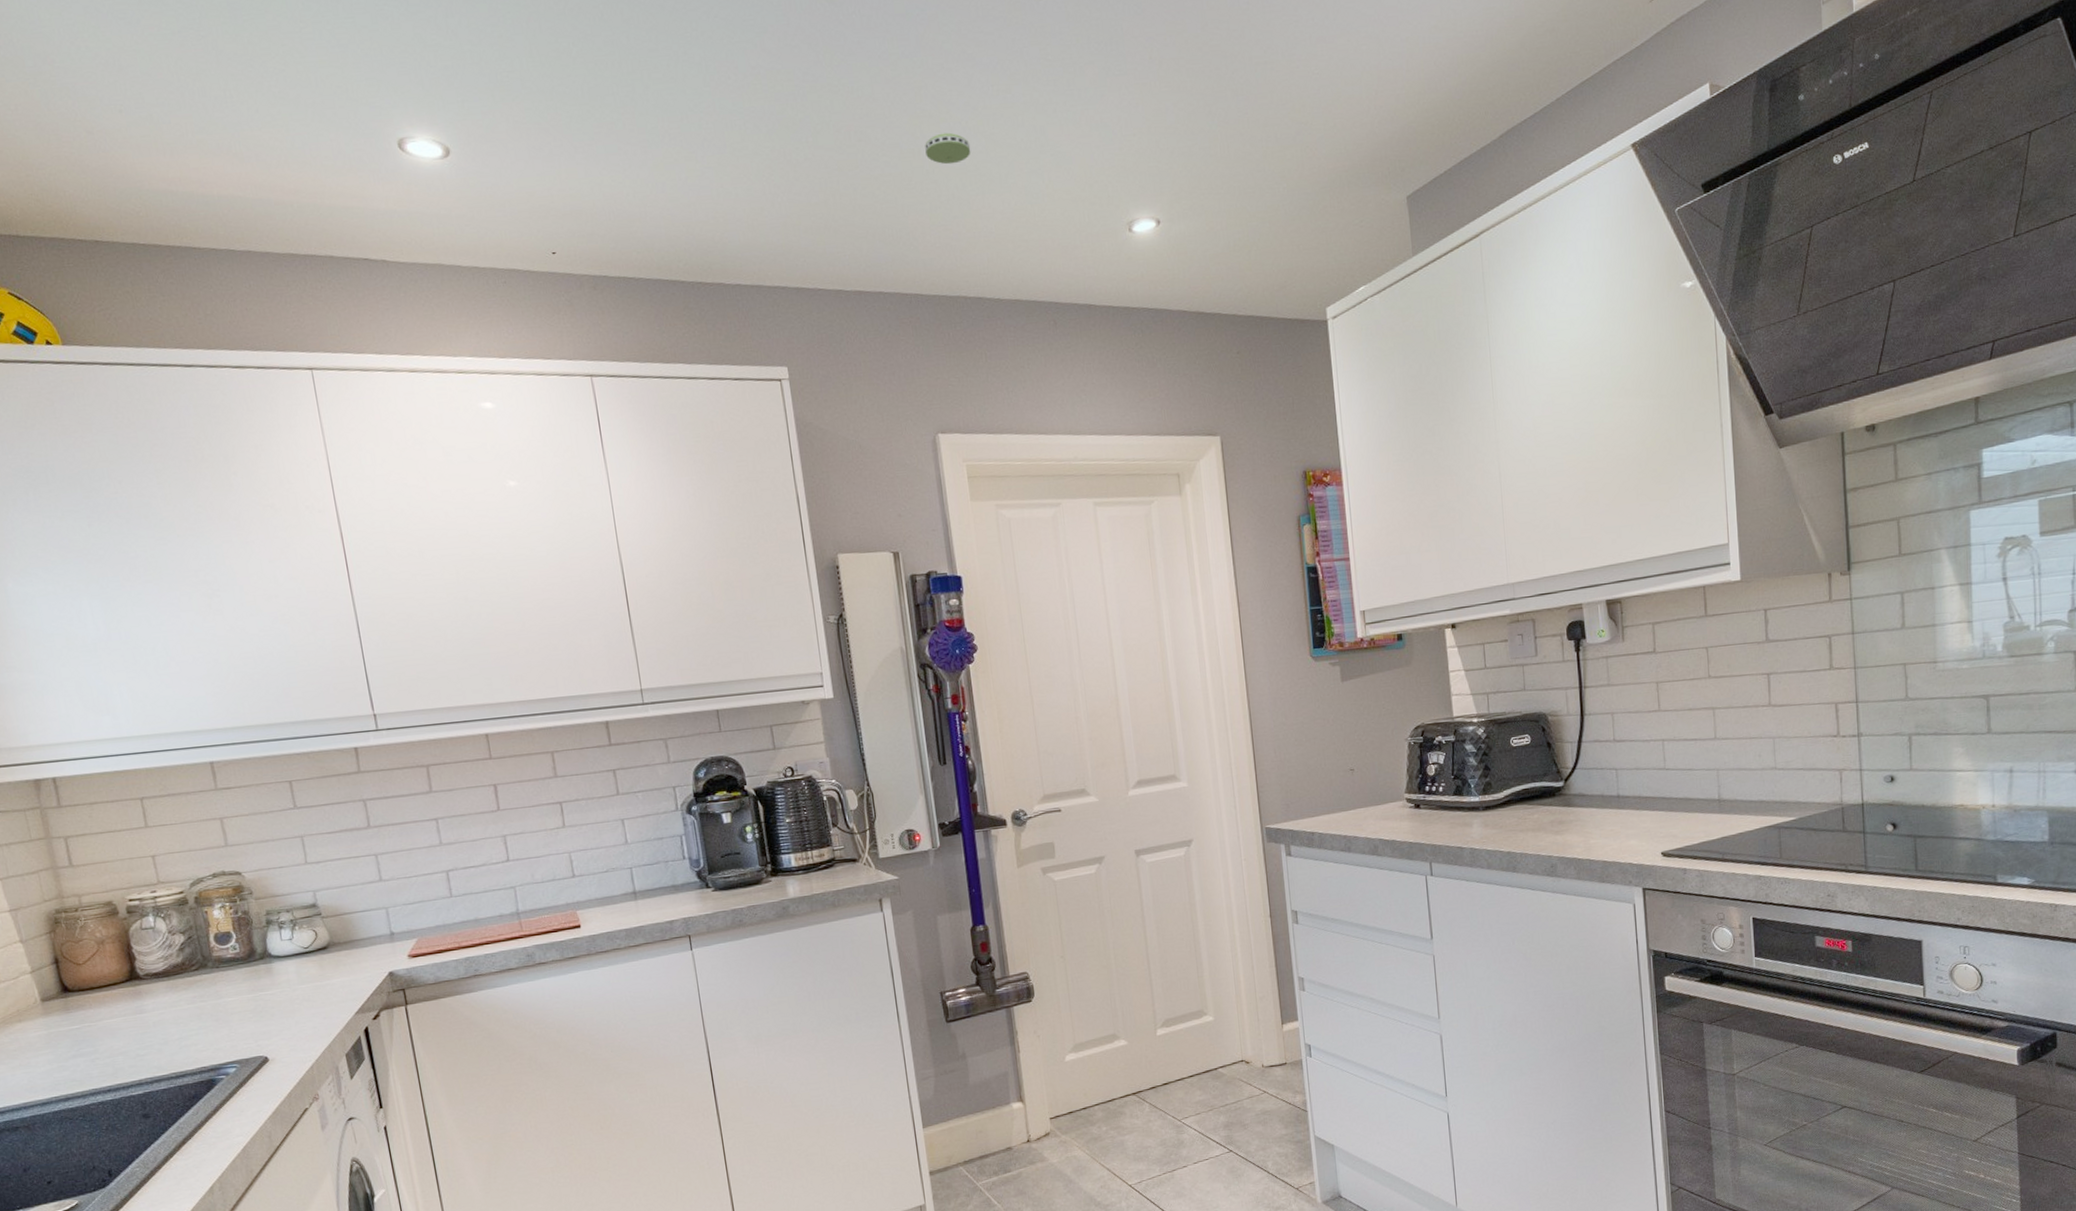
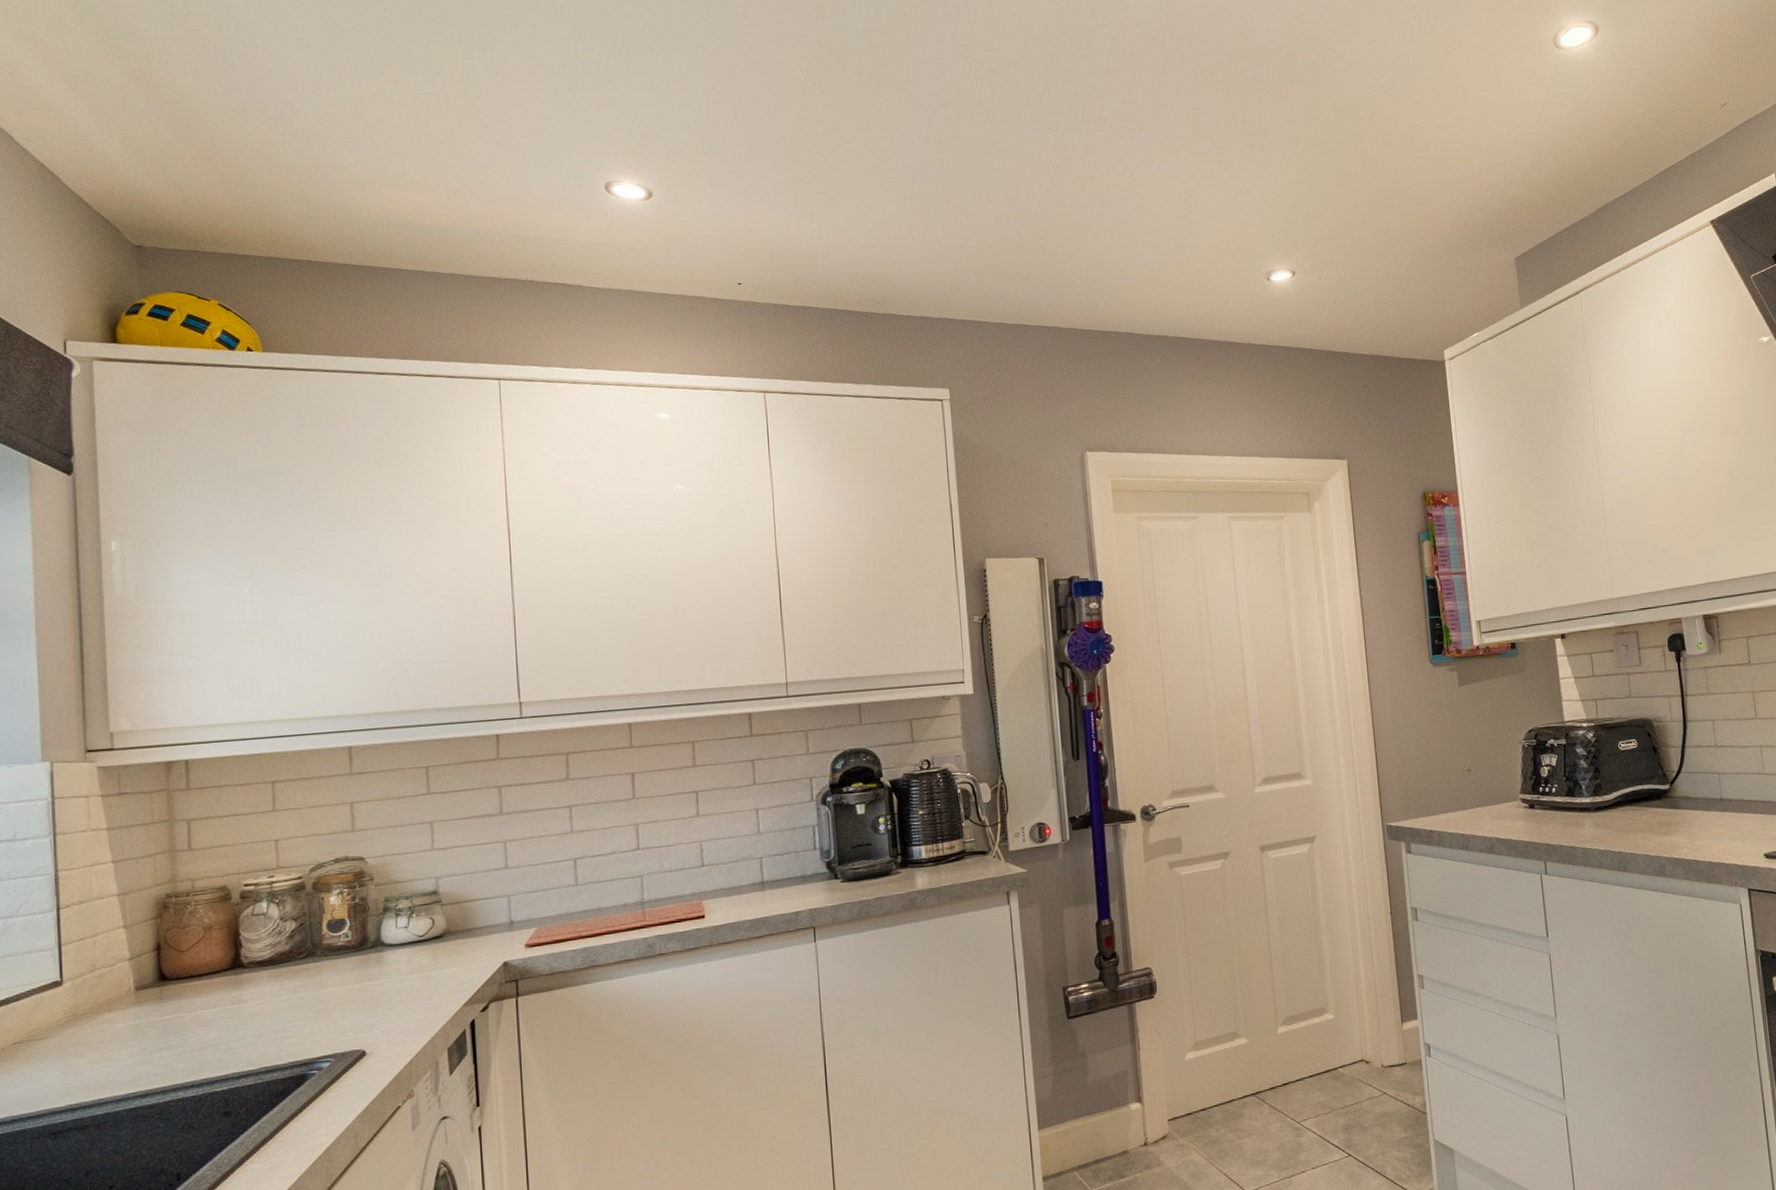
smoke detector: present [925,132,971,165] -> none [1086,192,1128,219]

